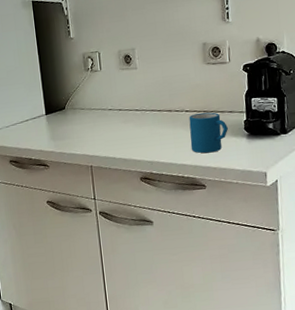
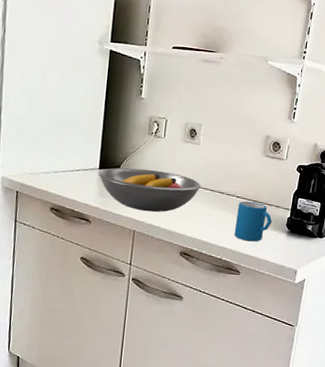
fruit bowl: none [46,102,147,146] -> present [98,168,201,212]

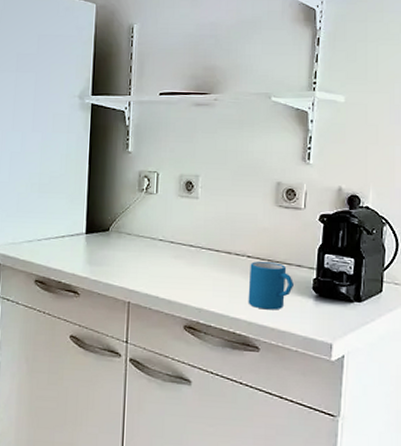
fruit bowl: present [98,168,201,212] -> none [85,230,203,280]

